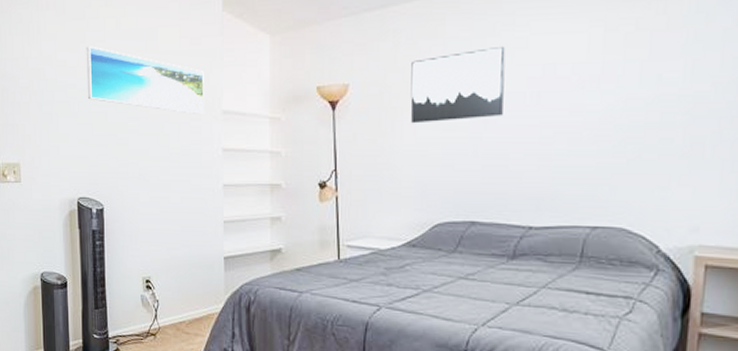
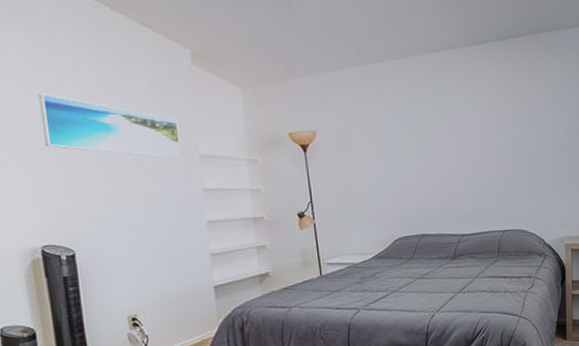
wall art: present [410,45,505,124] -> none [366,102,437,162]

